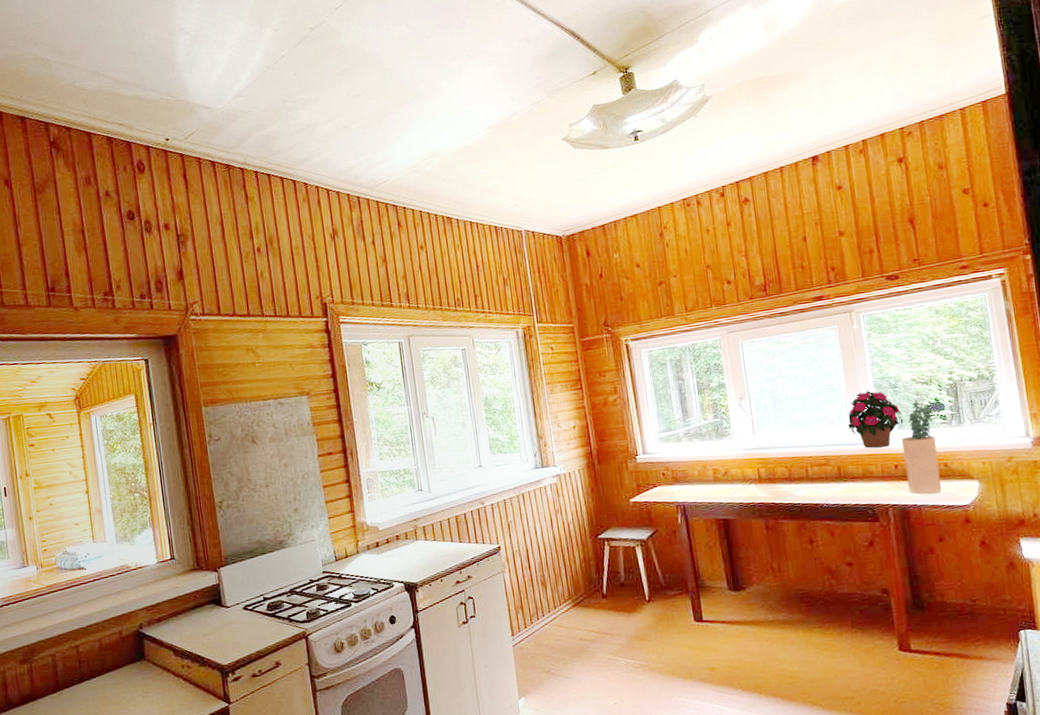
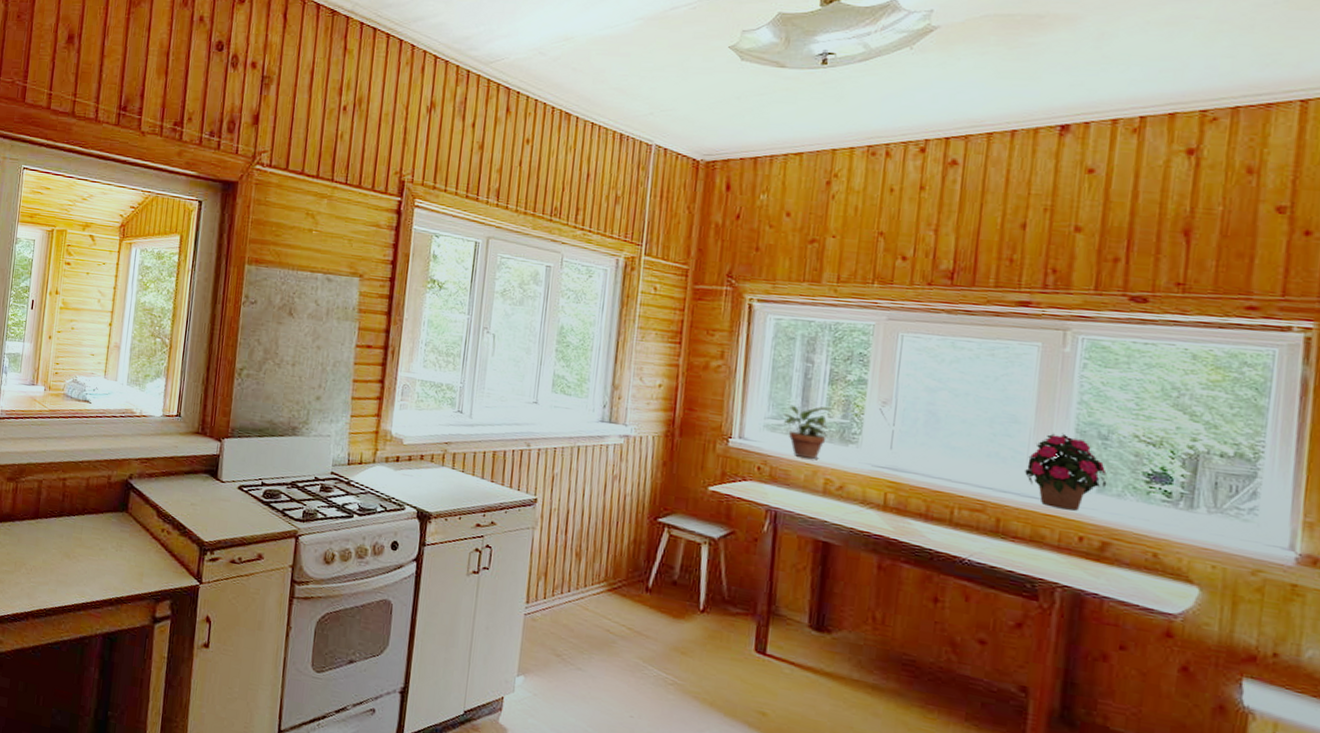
potted plant: none [670,412,708,457] -> present [782,406,832,459]
vase: present [901,400,941,495] -> none [1091,462,1153,589]

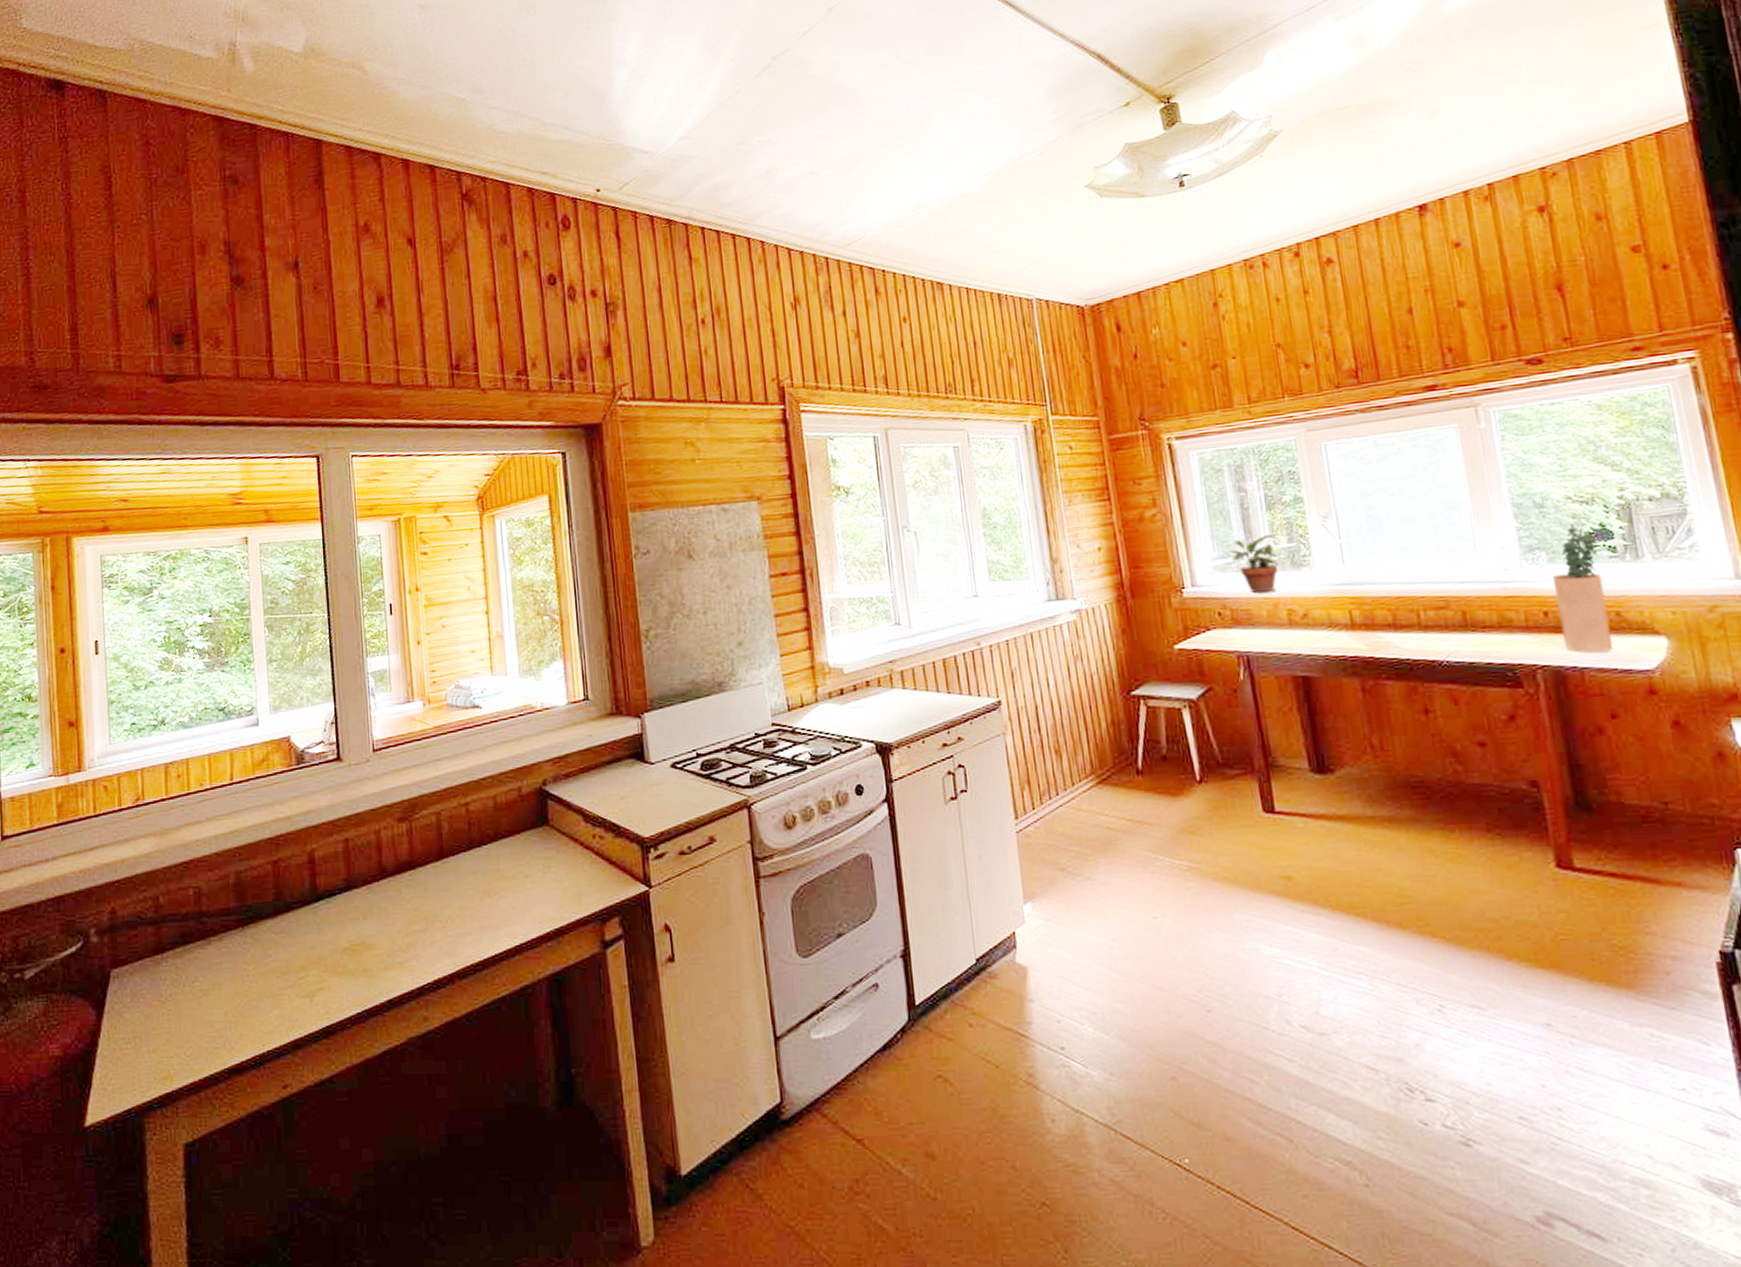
potted flower: present [1025,433,1107,512] -> none [1475,510,1554,589]
vase: none [1091,462,1153,589] -> present [1552,524,1613,654]

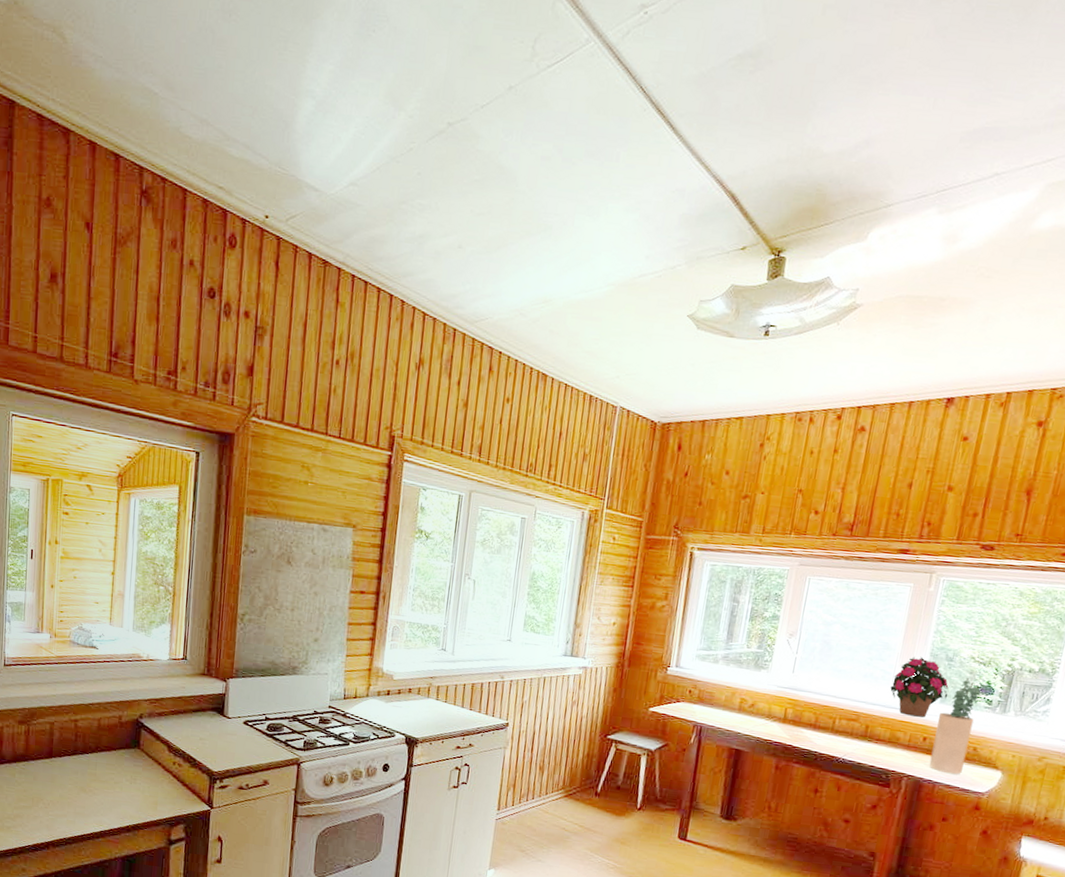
potted plant: present [1229,534,1280,593] -> none [711,639,750,683]
potted flower: none [1475,510,1554,589] -> present [890,656,949,718]

